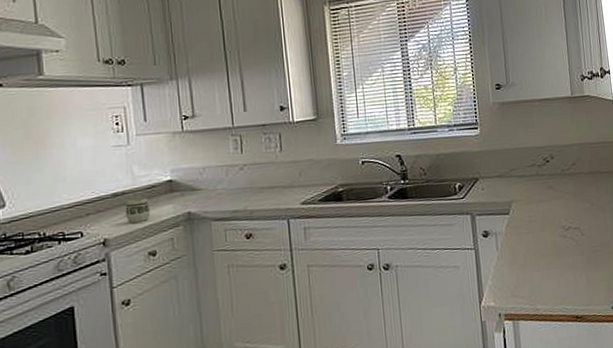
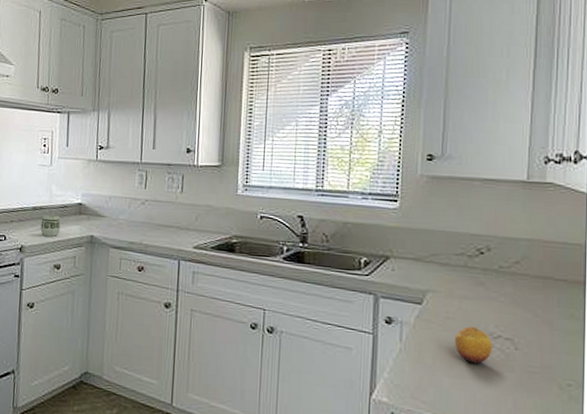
fruit: none [537,223,566,255] -> present [454,326,492,364]

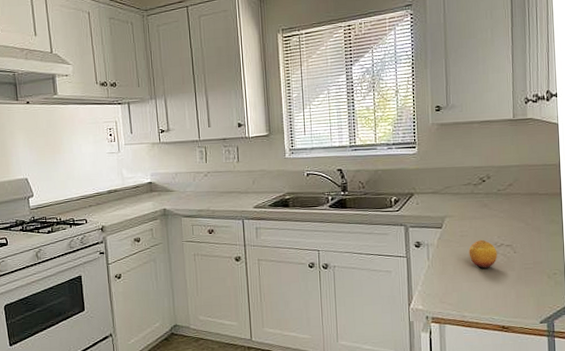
cup: present [40,214,61,237] -> none [117,195,136,215]

